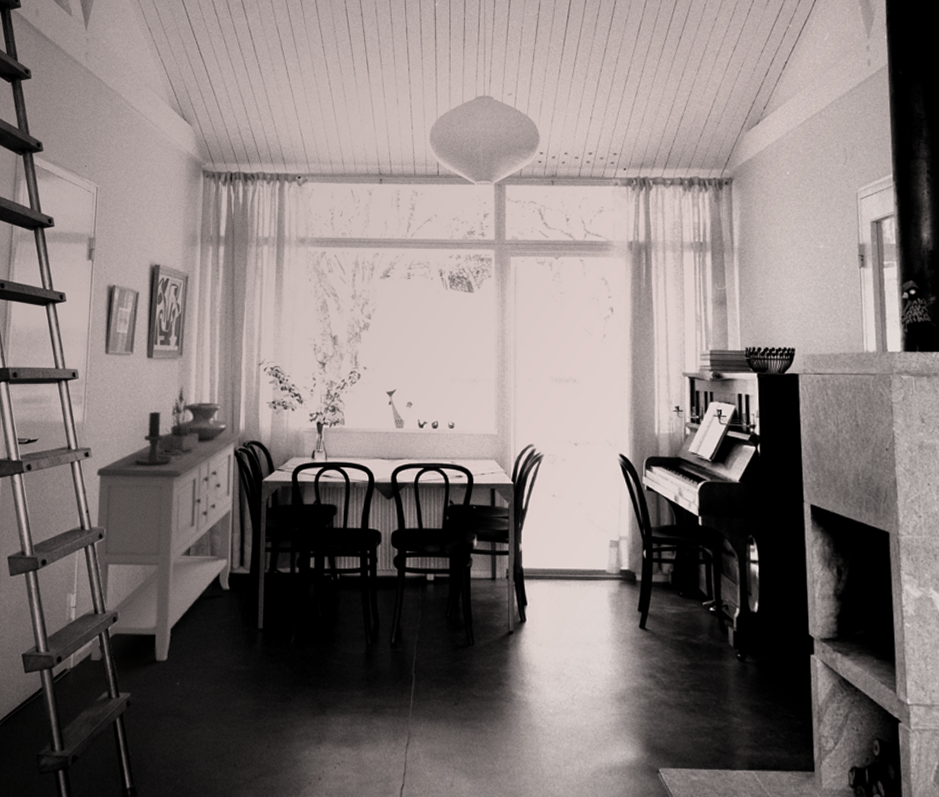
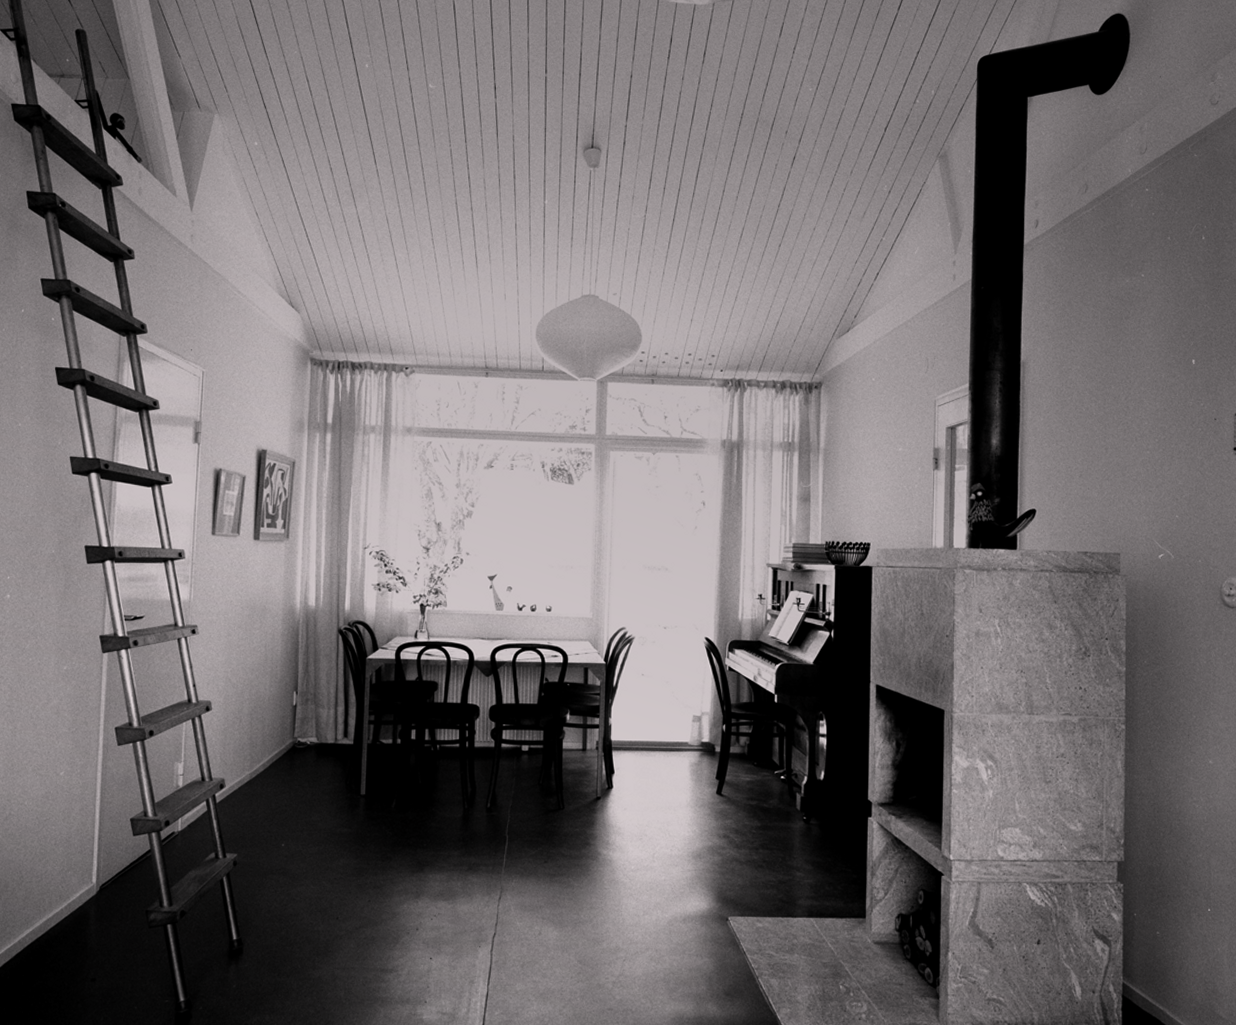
sideboard: present [90,432,242,662] -> none [198,612,347,825]
candle holder: present [134,411,184,466] -> none [240,591,290,643]
potted plant: present [158,386,199,455] -> none [264,567,305,633]
decorative vase: present [180,402,228,441] -> none [286,583,333,620]

